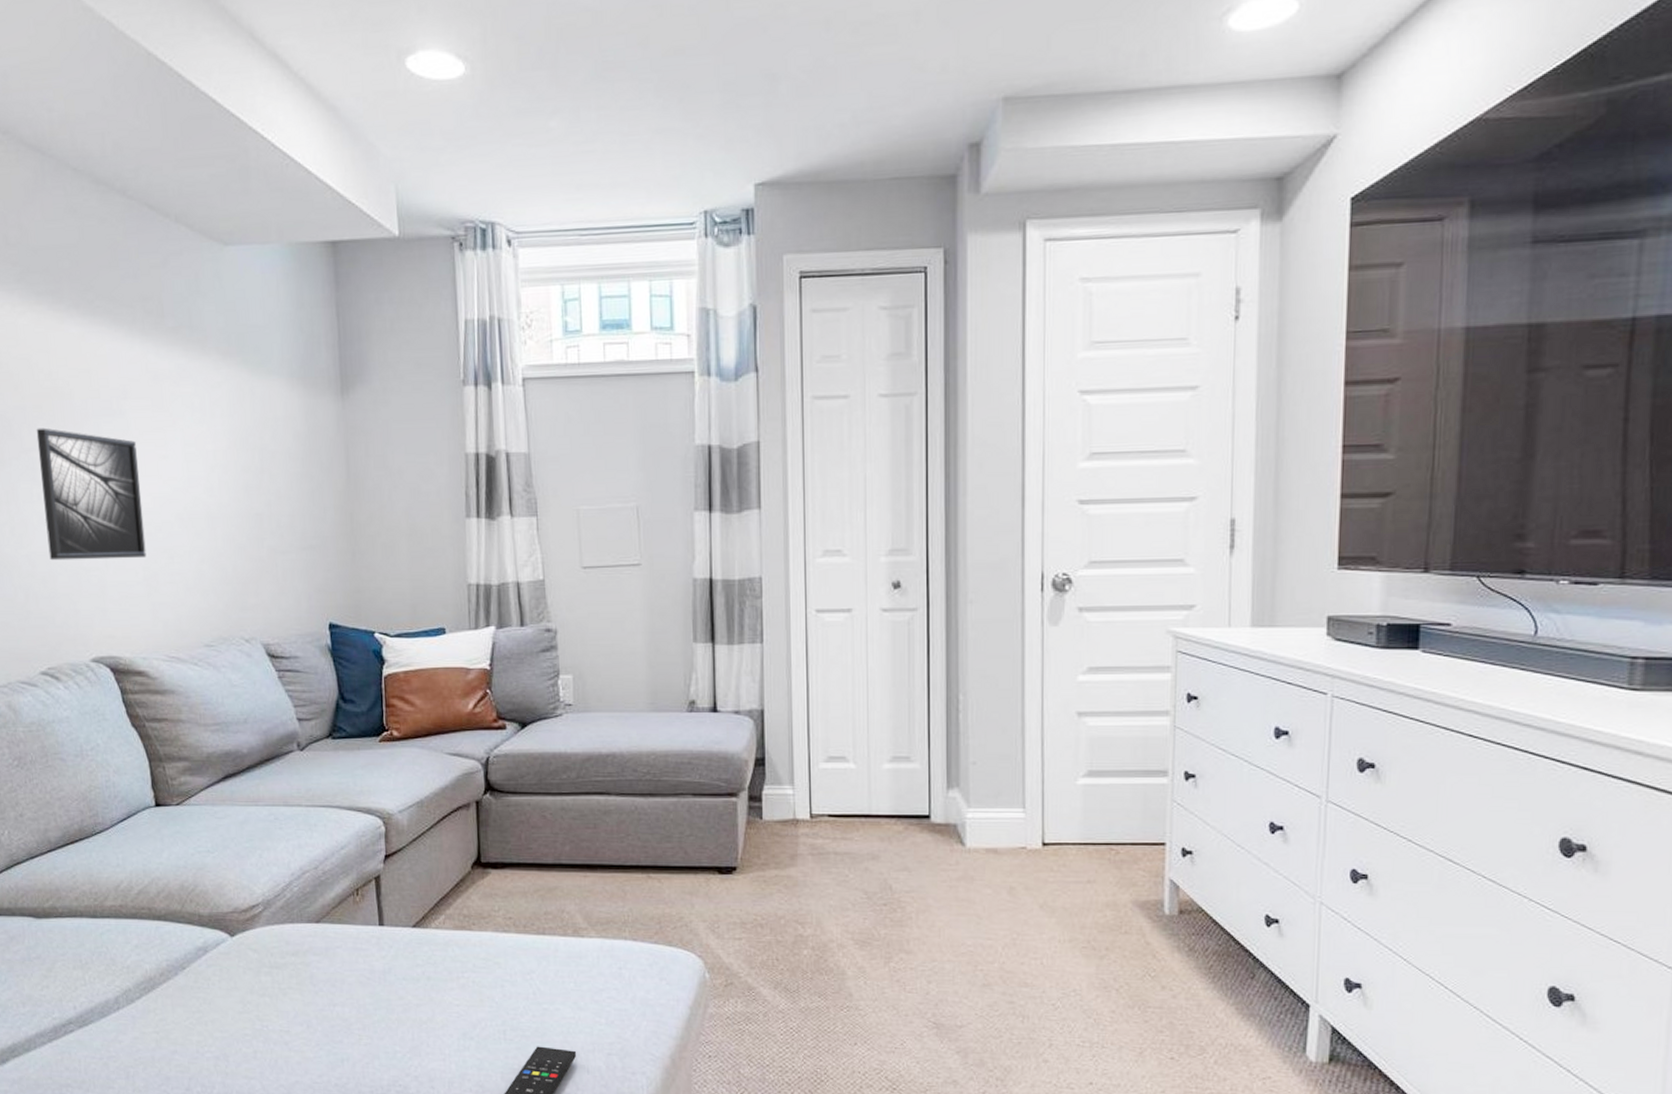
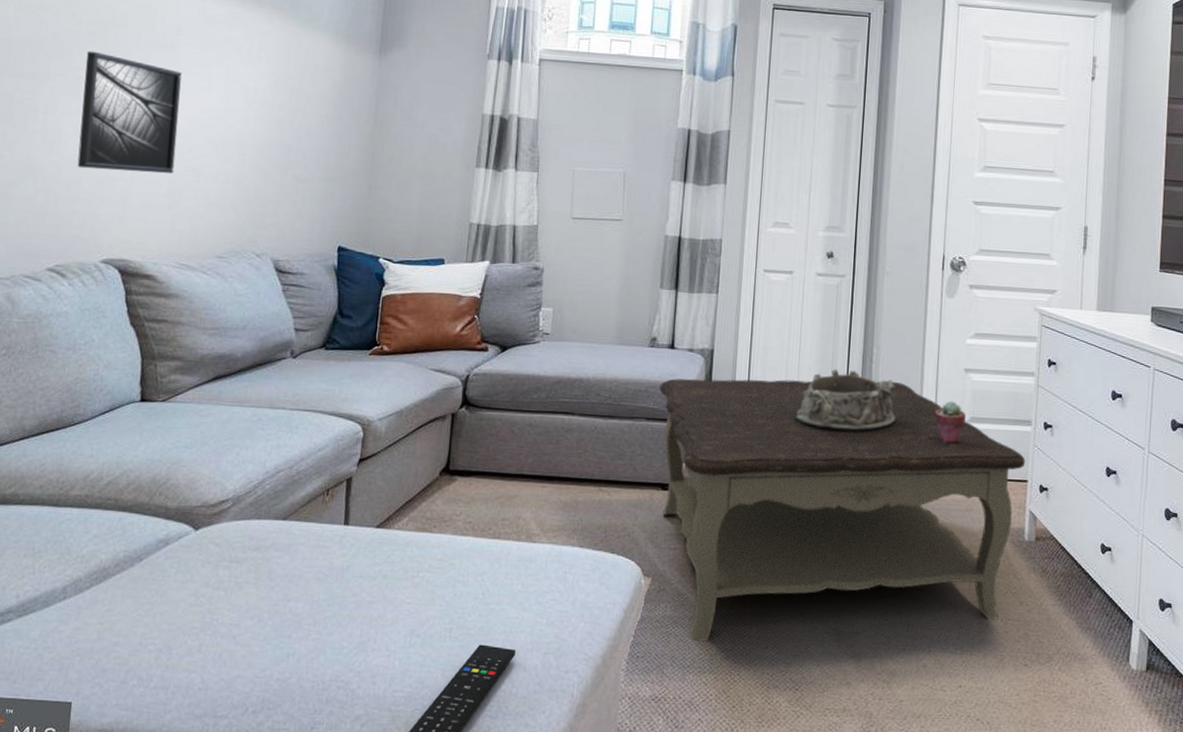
coffee table: none [704,734,1162,1039] -> present [659,378,1026,641]
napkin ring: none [868,722,993,798] -> present [795,368,896,433]
potted succulent: none [1042,752,1083,803] -> present [935,401,967,444]

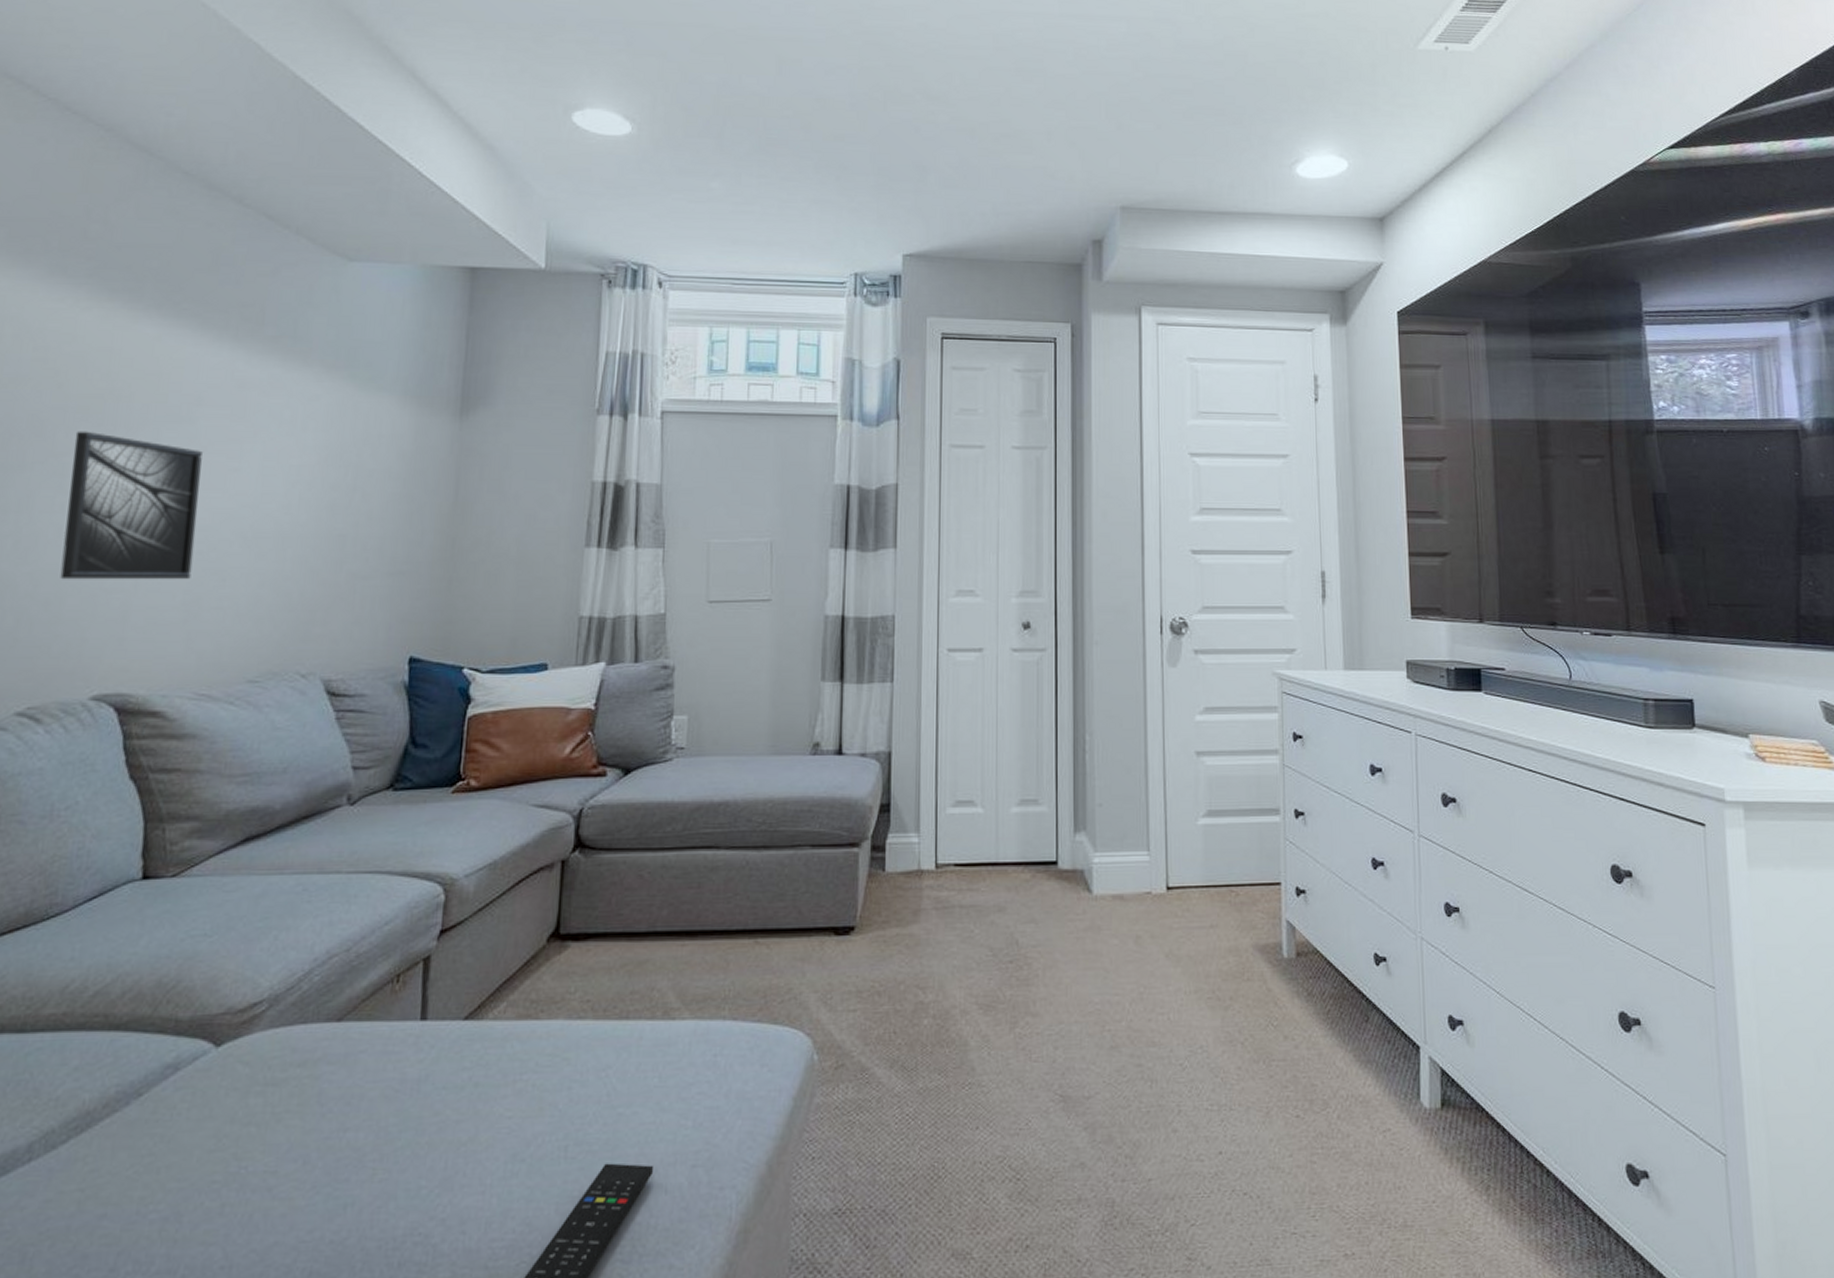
coffee table: present [659,378,1026,641] -> none [826,775,1277,1129]
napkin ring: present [795,368,896,433] -> none [995,763,1119,843]
potted succulent: present [935,401,967,444] -> none [1165,792,1203,845]

